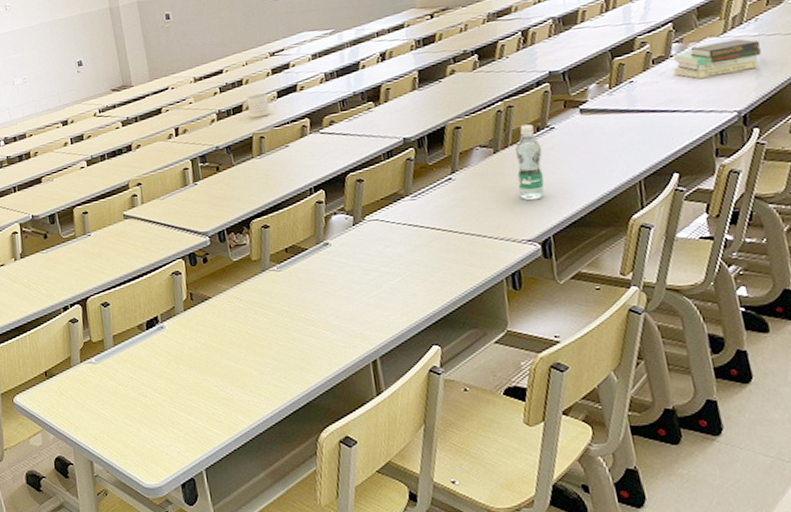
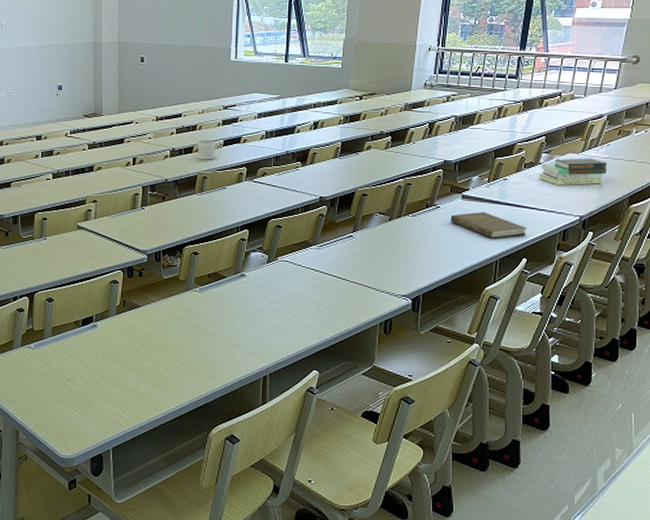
bottle: present [515,124,545,201] -> none [403,201,427,264]
book: none [570,124,672,156] -> present [450,211,527,239]

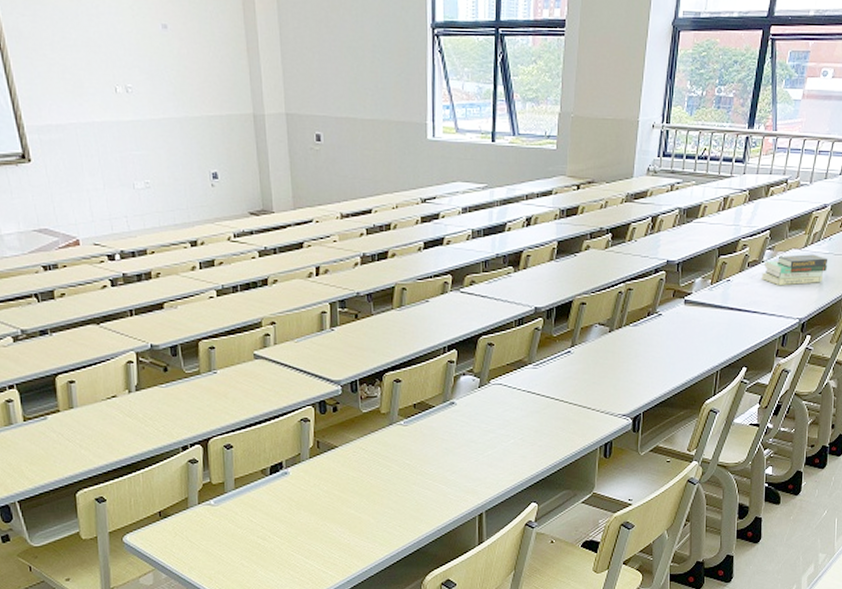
mug: present [197,140,221,160] -> none [393,242,421,267]
book: present [450,211,527,239] -> none [672,317,748,348]

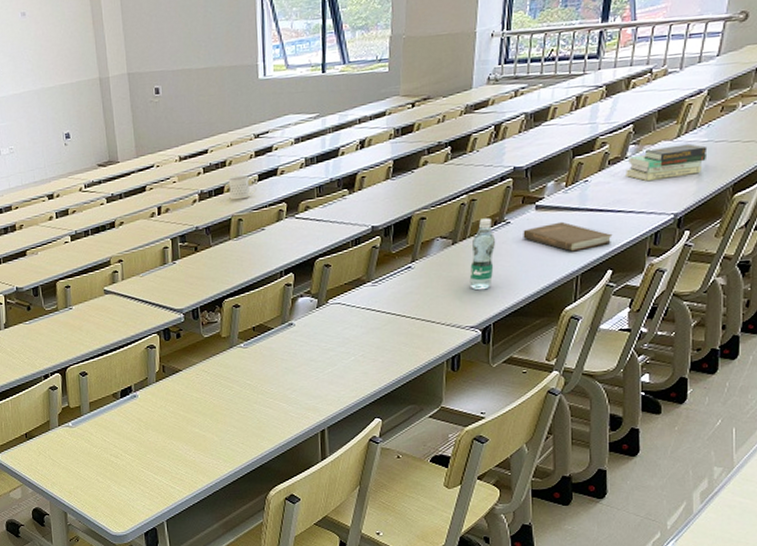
mug: none [393,242,421,267] -> present [228,176,256,200]
bottle: none [623,308,649,379] -> present [469,218,496,290]
book: none [672,317,748,348] -> present [523,221,613,252]

